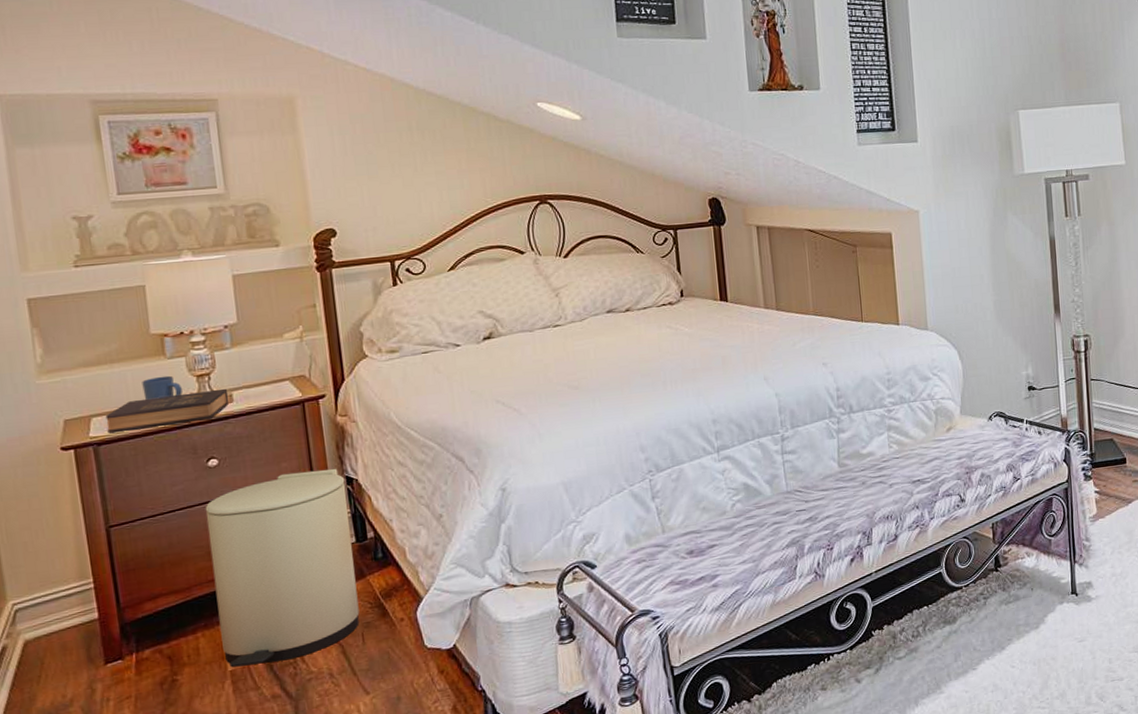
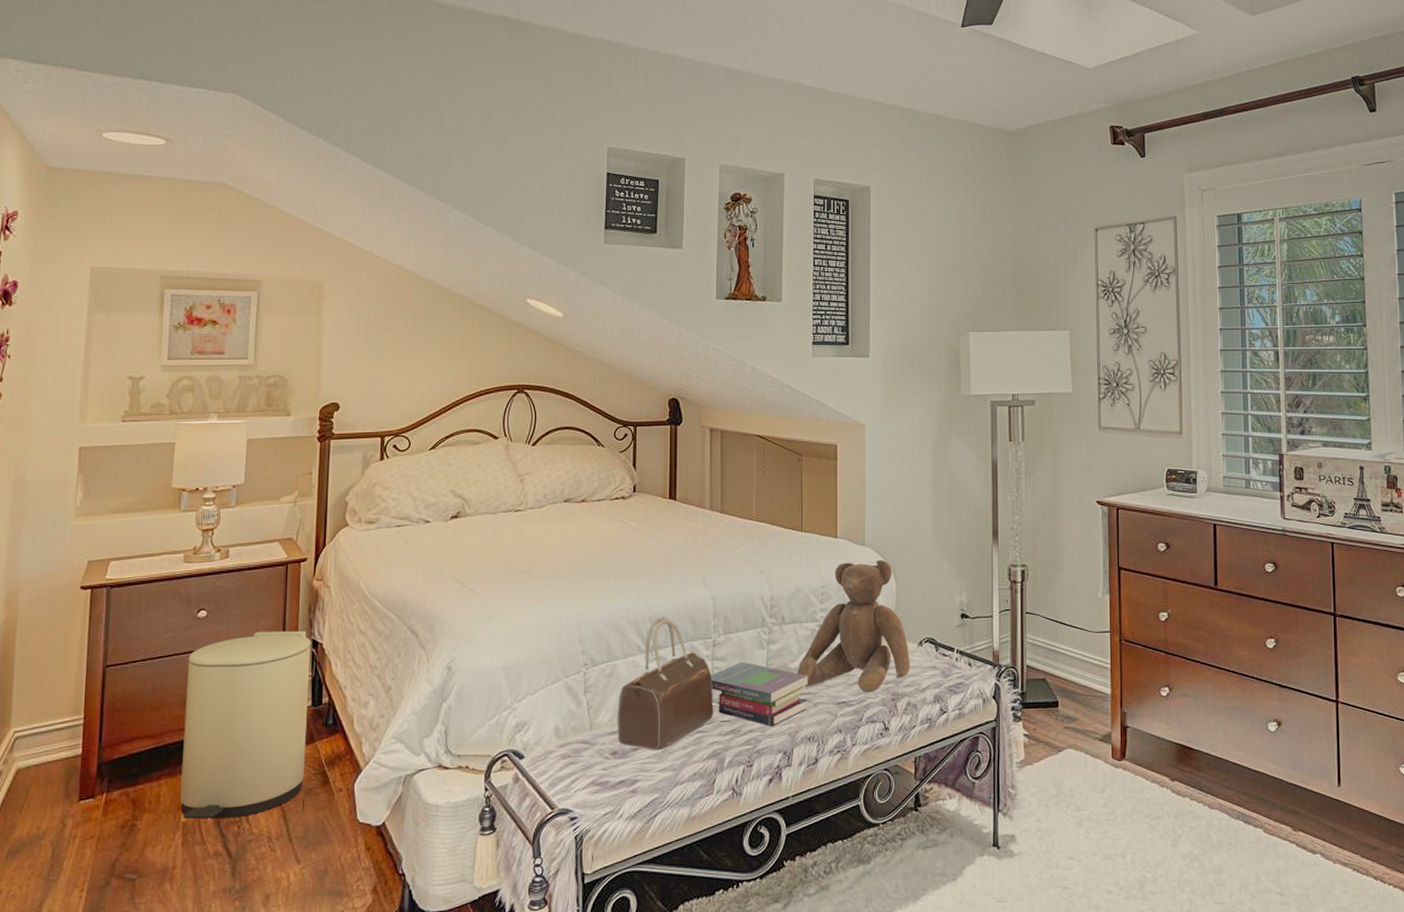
hardback book: present [105,388,229,434] -> none [121,544,226,577]
mug: present [142,375,183,400] -> none [156,527,189,549]
handbag: none [688,417,789,546] -> present [617,616,714,751]
books: none [782,452,882,511] -> present [711,661,808,727]
teddy bear: none [869,342,982,470] -> present [797,559,910,693]

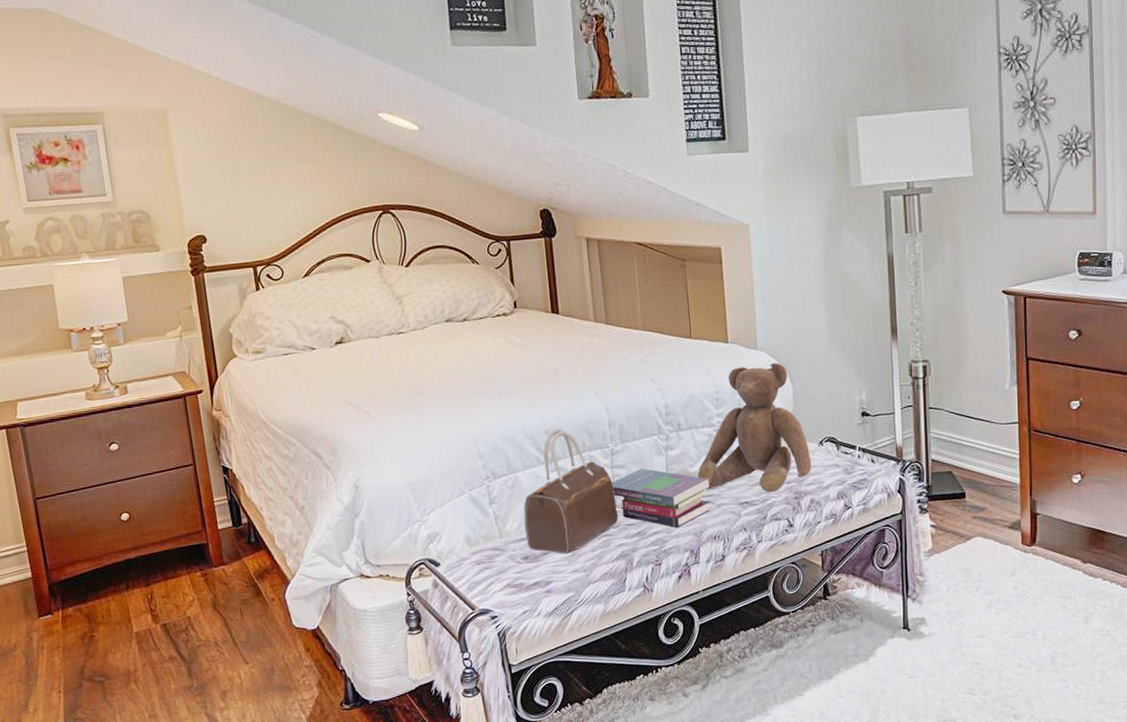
pedal bin: present [180,630,311,819] -> none [109,458,238,630]

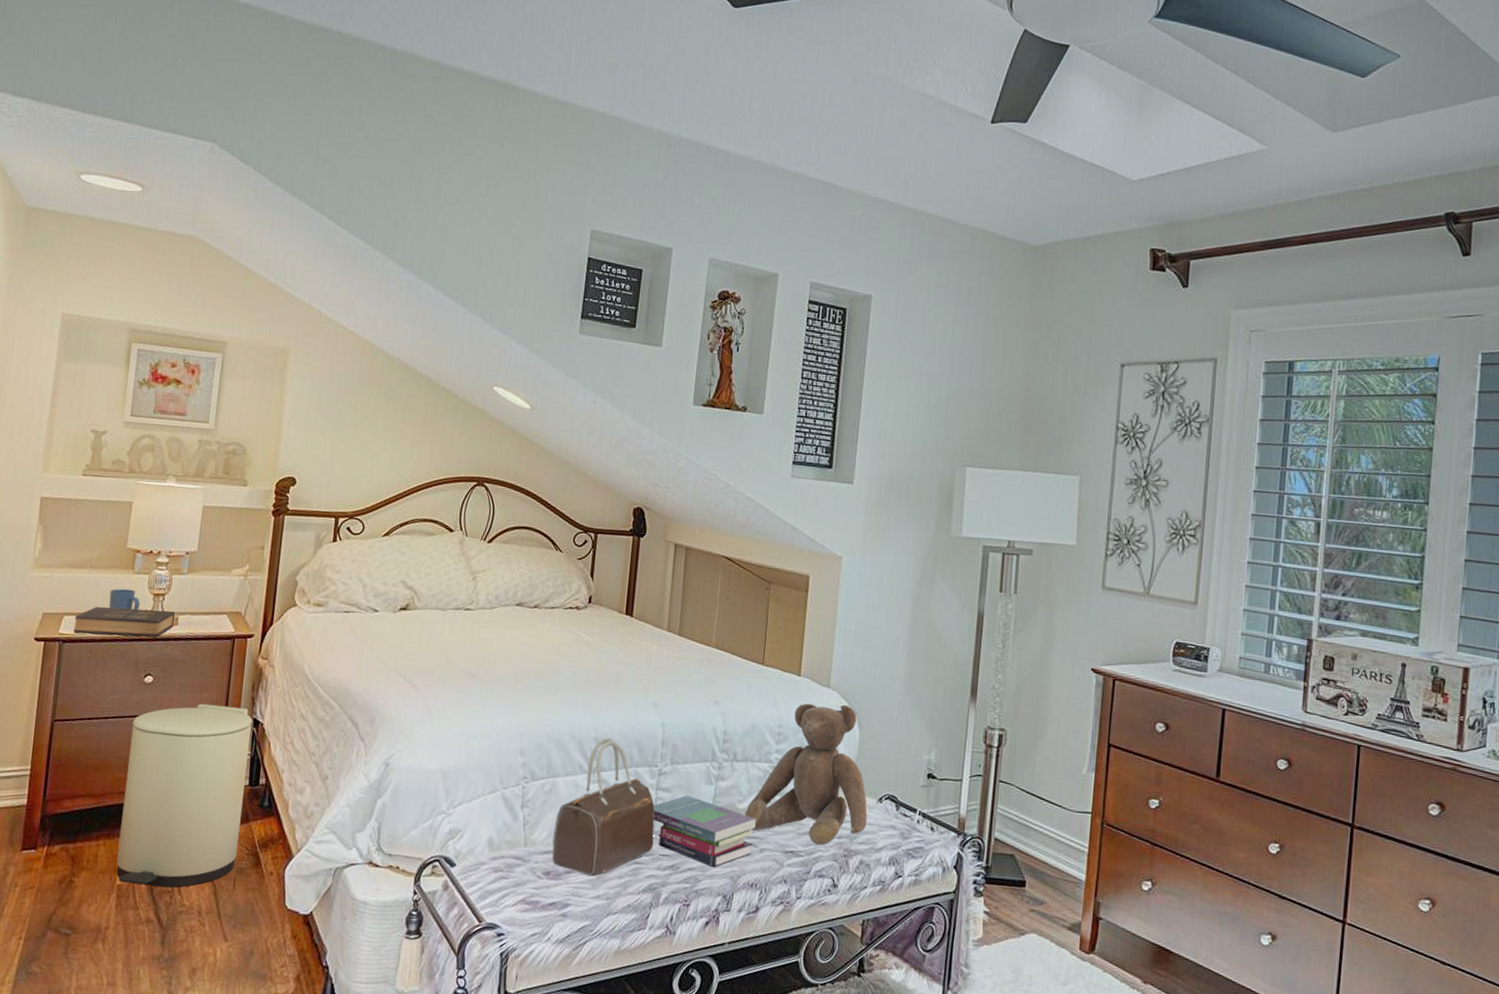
hardback book: none [28,380,124,417] -> present [73,606,176,638]
mug: none [55,367,87,388] -> present [108,588,140,611]
pedal bin: none [109,458,238,630] -> present [116,703,253,888]

